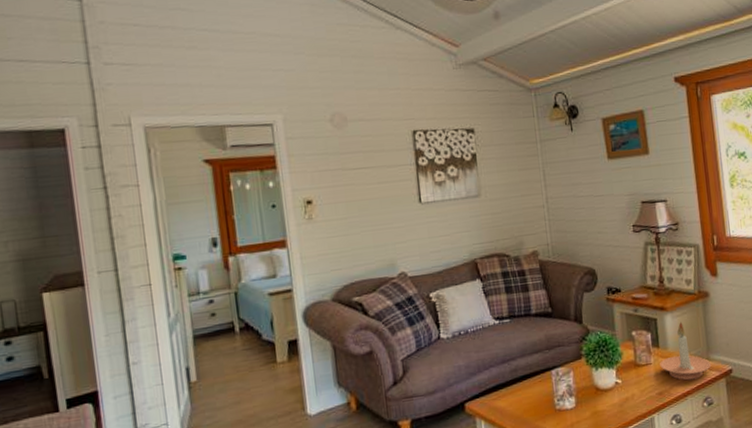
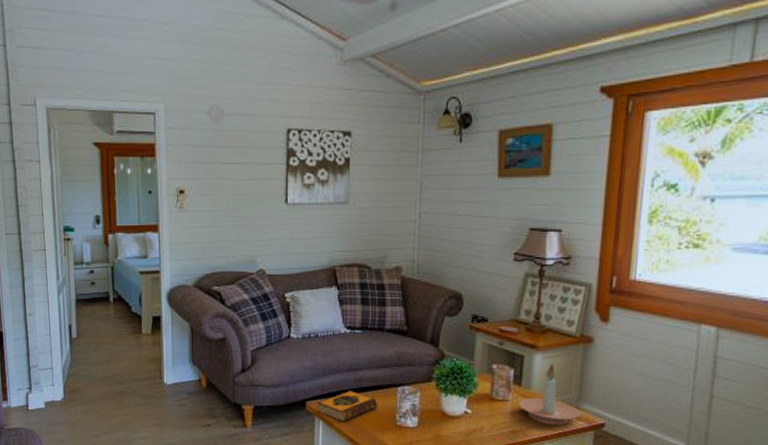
hardback book: none [476,382,536,419] -> present [316,391,378,423]

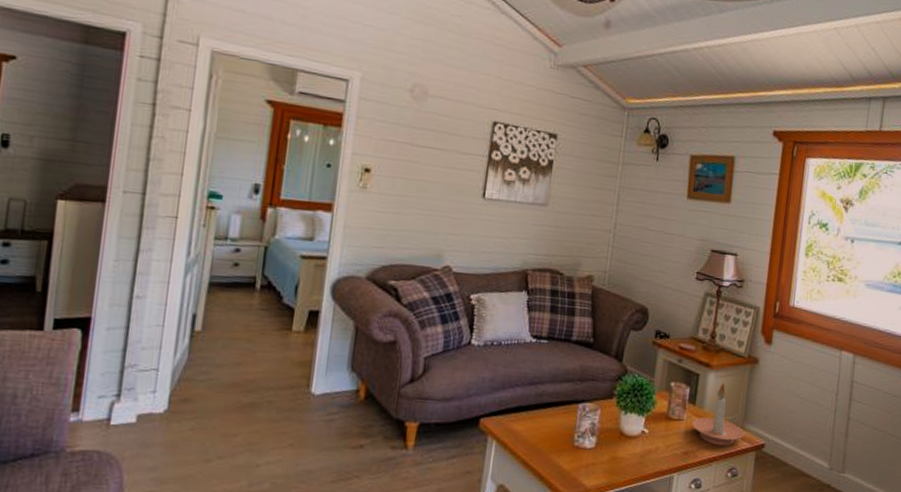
hardback book: present [316,391,378,423] -> none [490,407,558,443]

